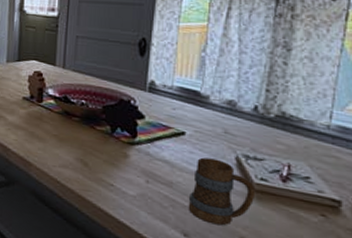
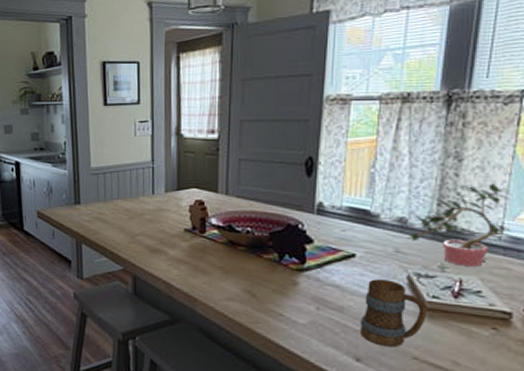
potted plant: none [236,73,342,155] -> present [407,183,514,271]

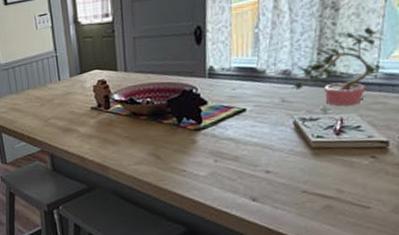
mug: present [359,279,428,348] -> none [253,127,314,186]

